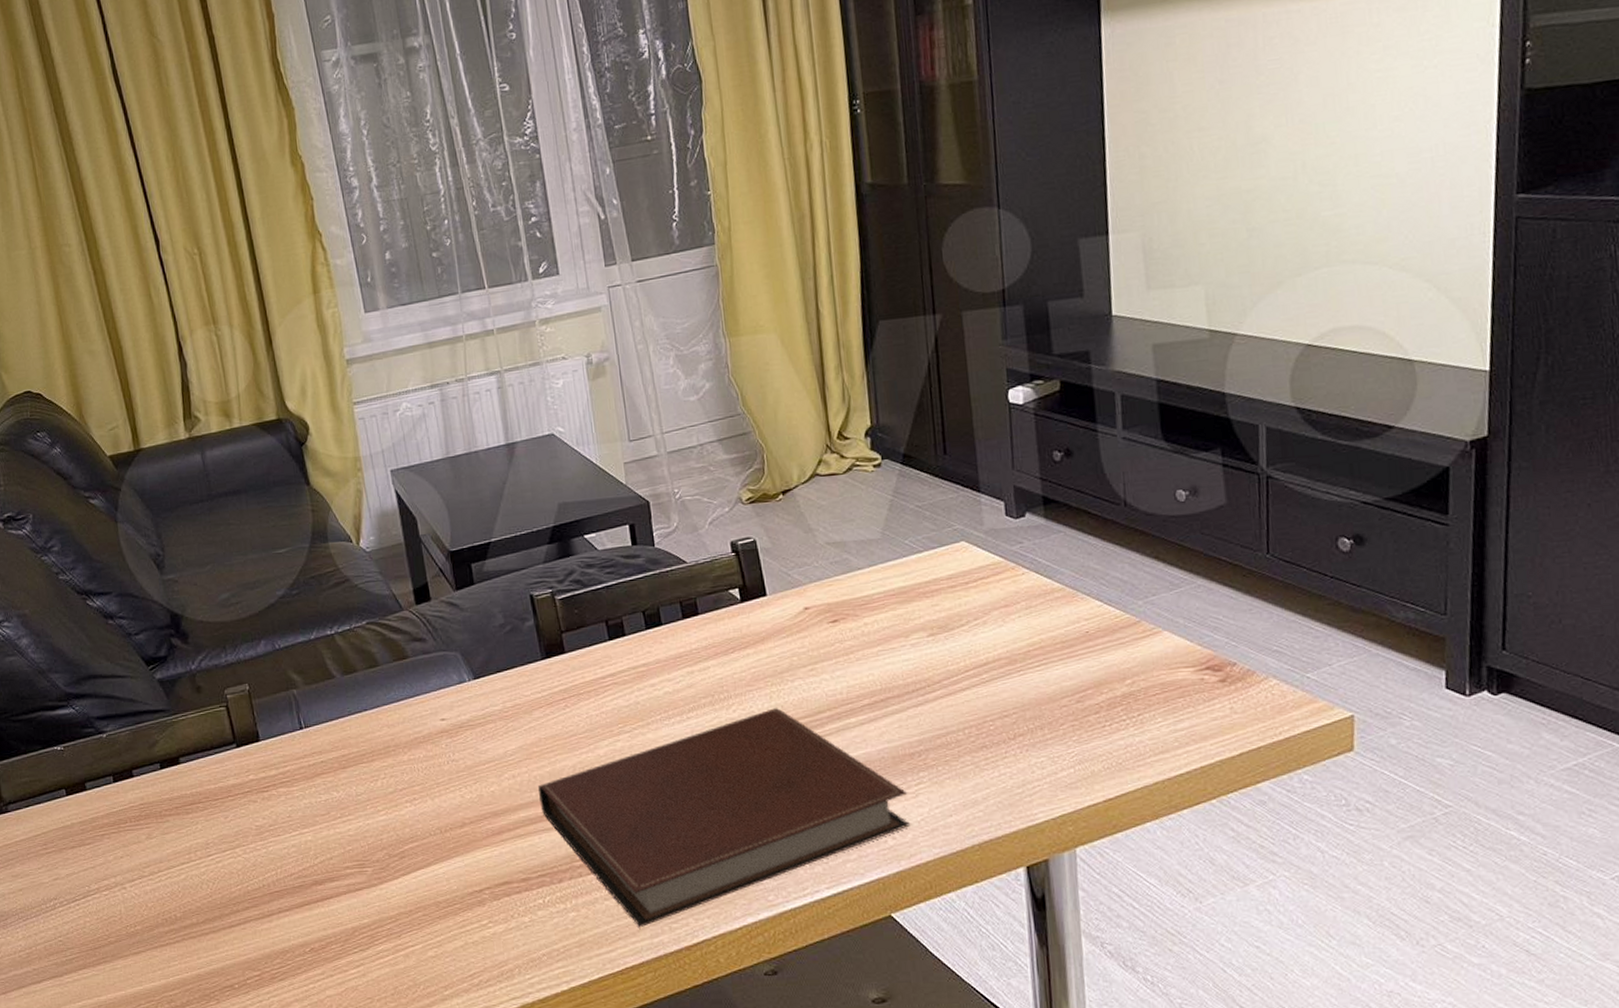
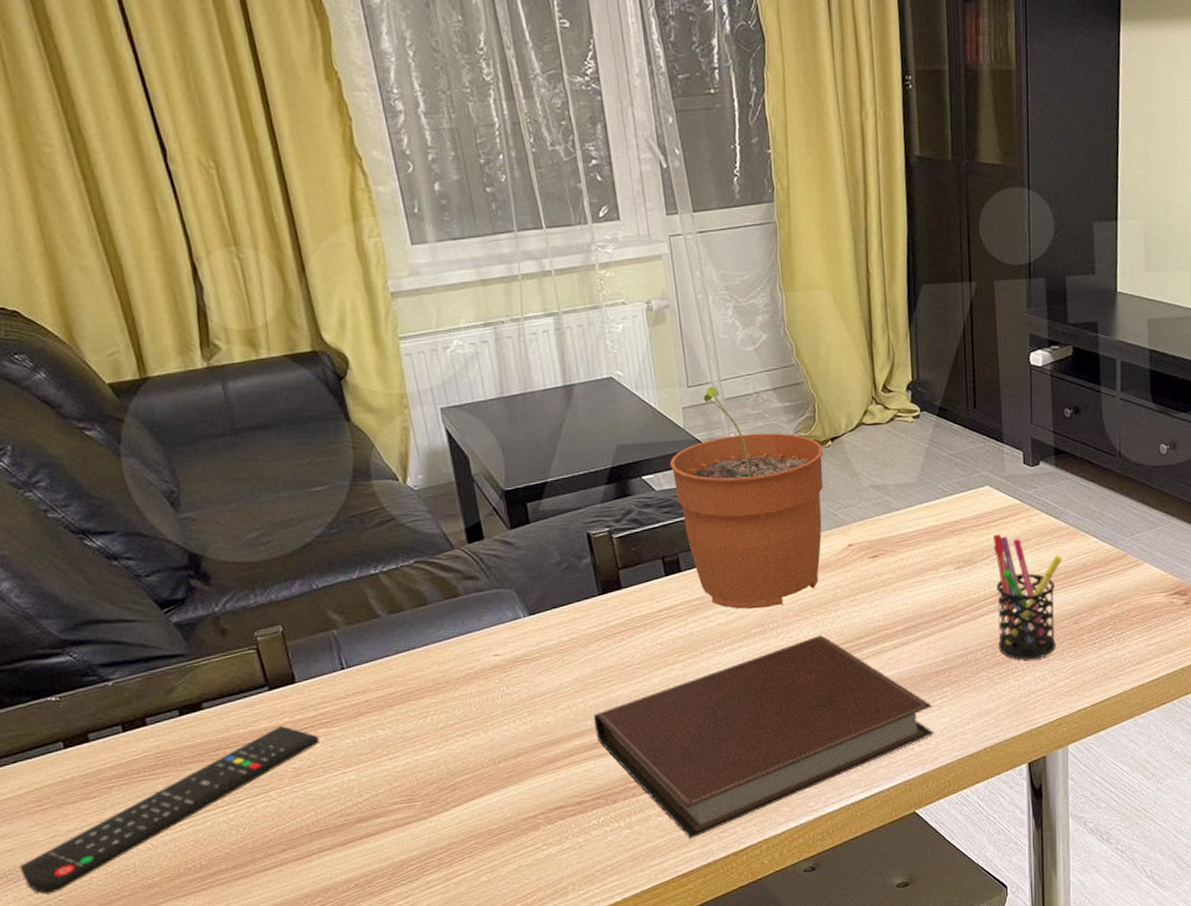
remote control: none [28,783,280,935] -> present [19,725,319,895]
plant pot: none [612,440,775,678] -> present [669,387,823,609]
pen holder: none [971,596,1059,744] -> present [992,534,1063,660]

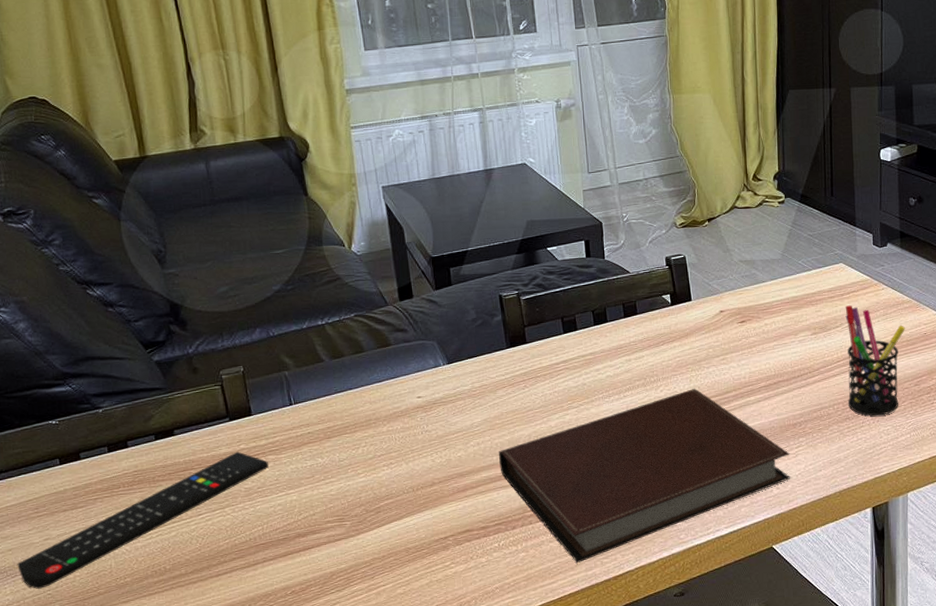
plant pot: present [669,387,823,609] -> none [570,173,701,364]

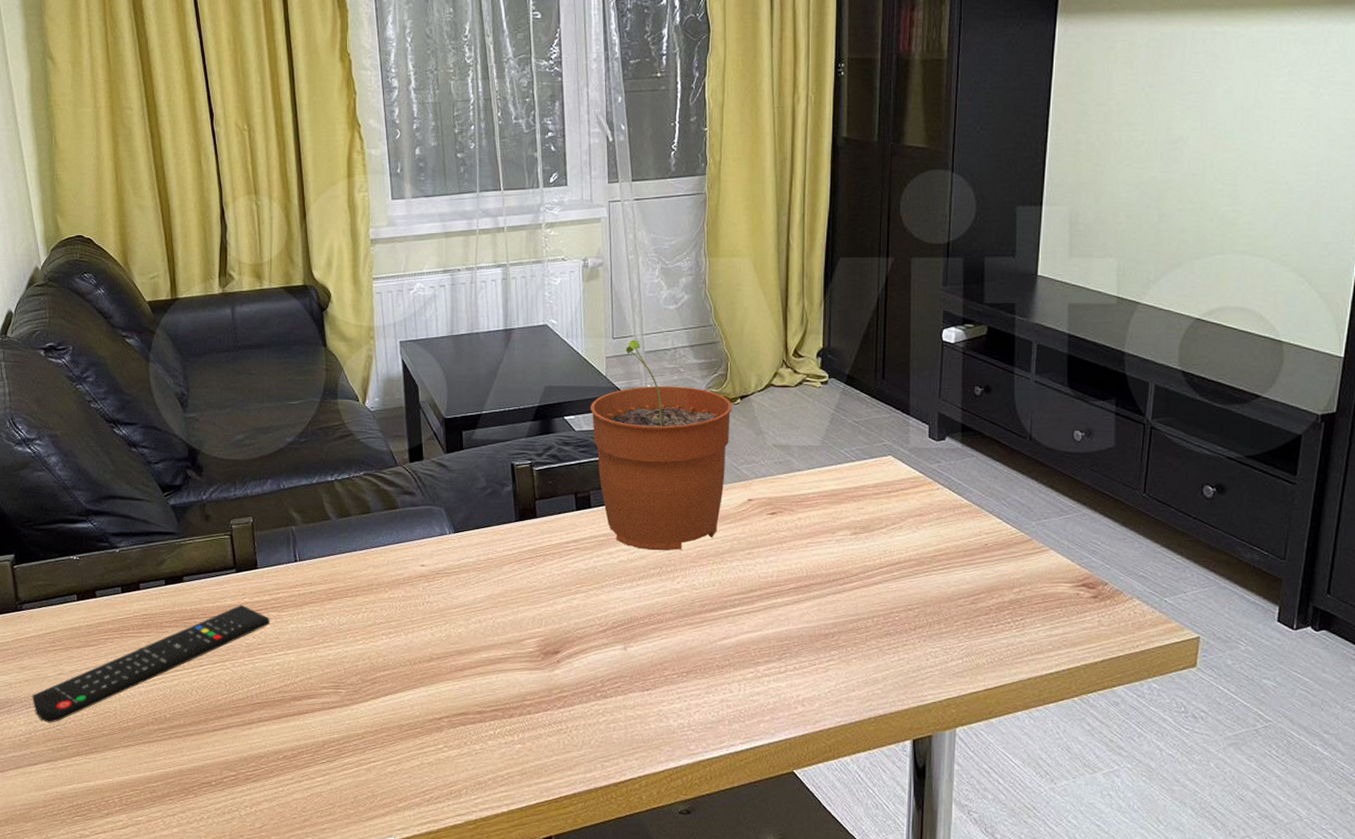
notebook: present [499,389,790,563] -> none [500,584,819,763]
plant pot: none [570,173,701,364] -> present [590,340,732,551]
pen holder: present [845,305,906,416] -> none [889,504,963,635]

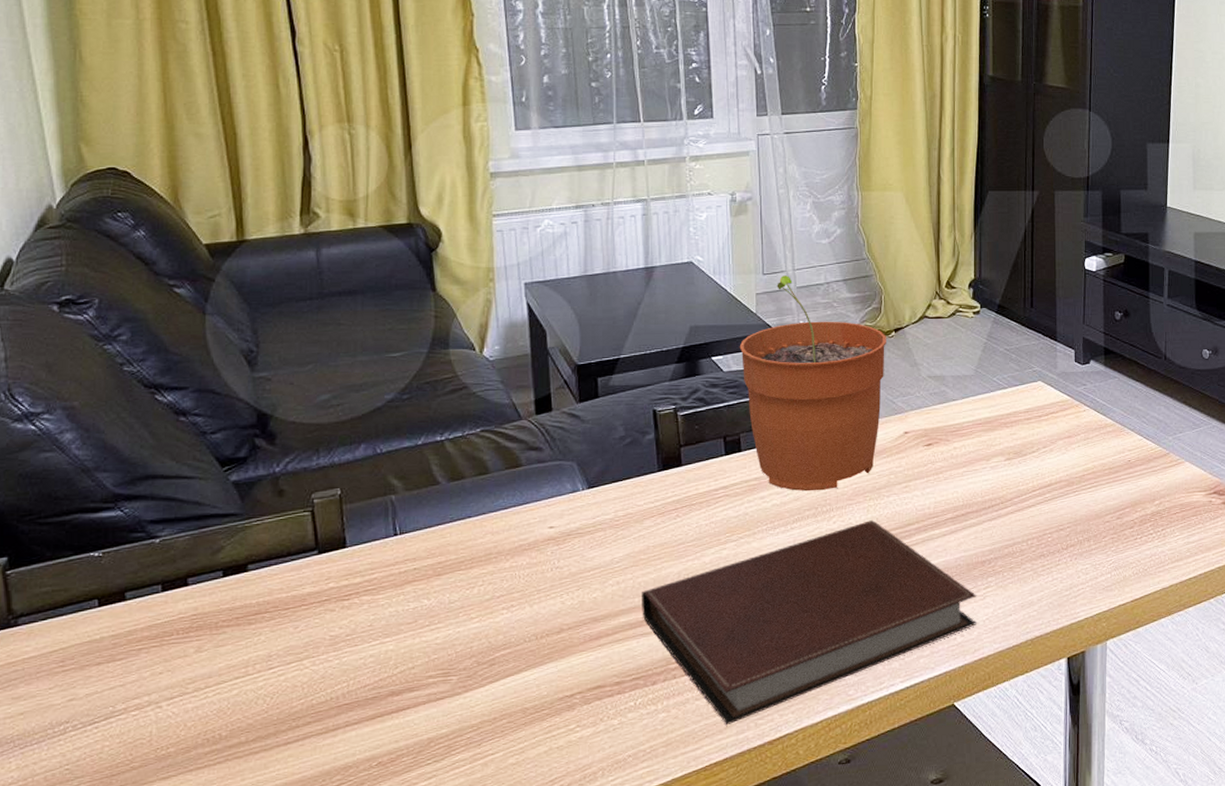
remote control: present [32,604,270,723] -> none [29,591,362,763]
notebook: none [500,584,819,763] -> present [642,520,977,725]

